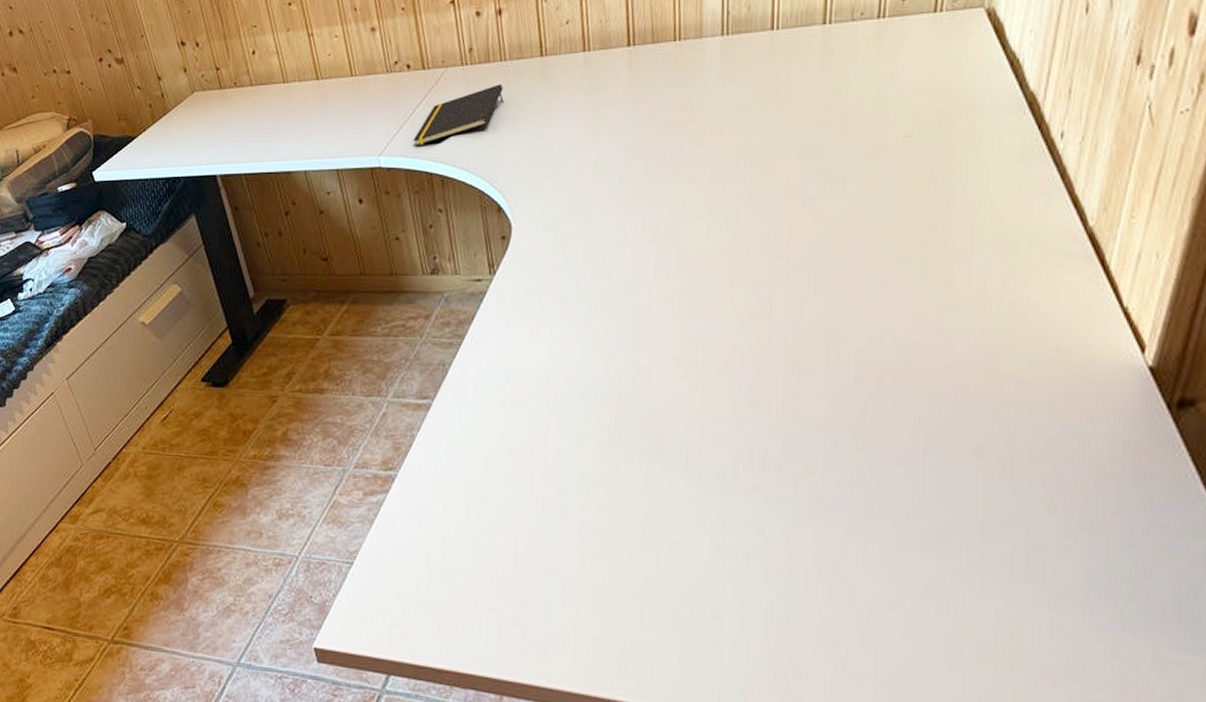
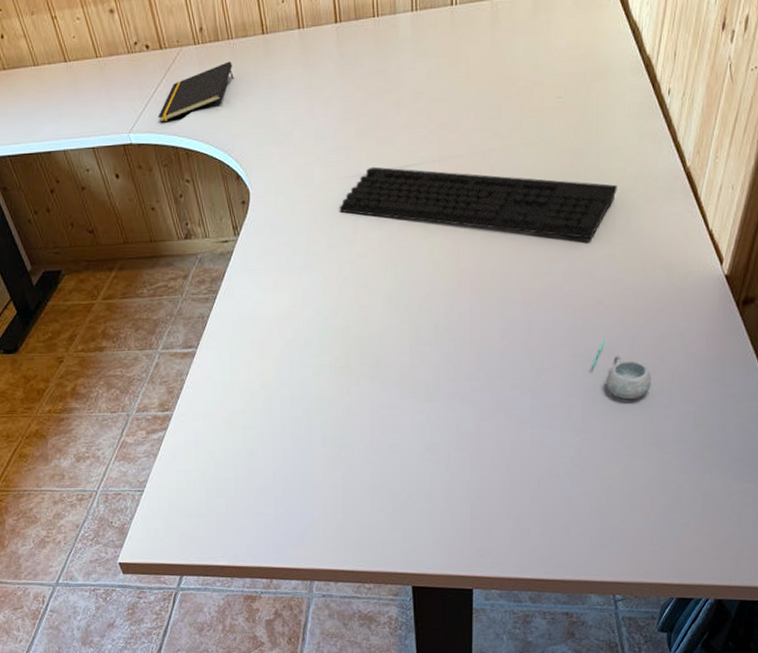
keyboard: none [619,206,989,308] -> present [339,166,617,240]
mug: none [953,435,1039,519] -> present [592,338,651,400]

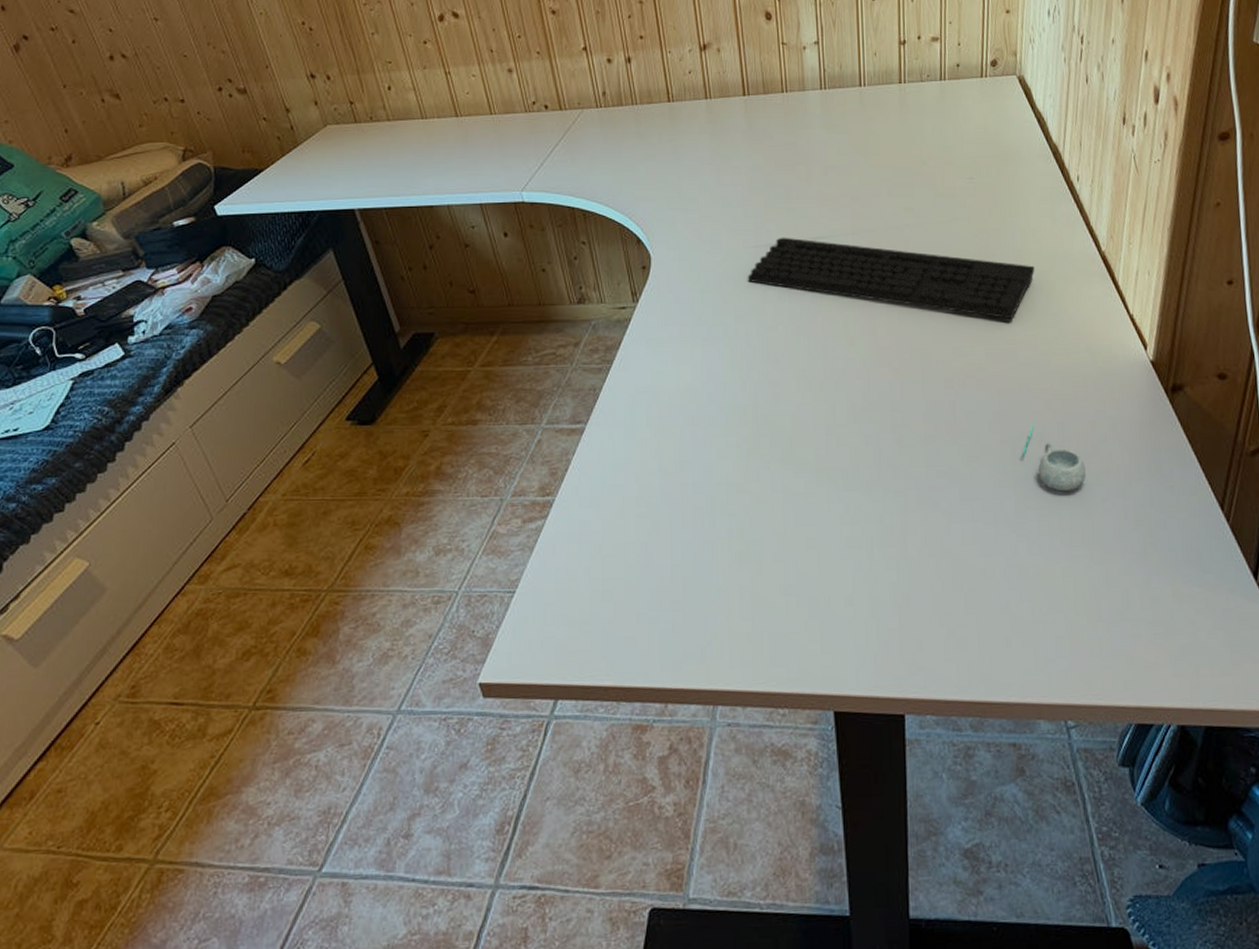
notepad: present [157,61,234,123] -> none [554,126,637,182]

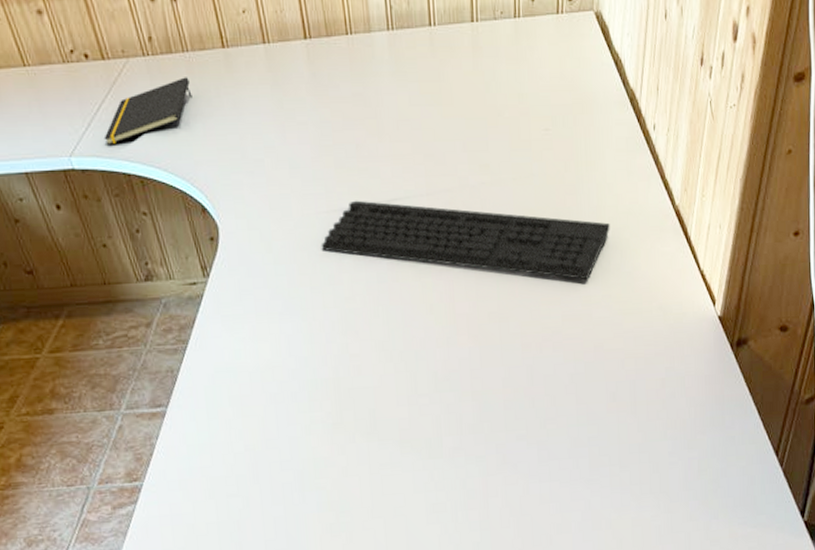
notepad: none [554,126,637,182] -> present [104,77,193,145]
mug: present [1022,424,1086,492] -> none [596,384,655,448]

